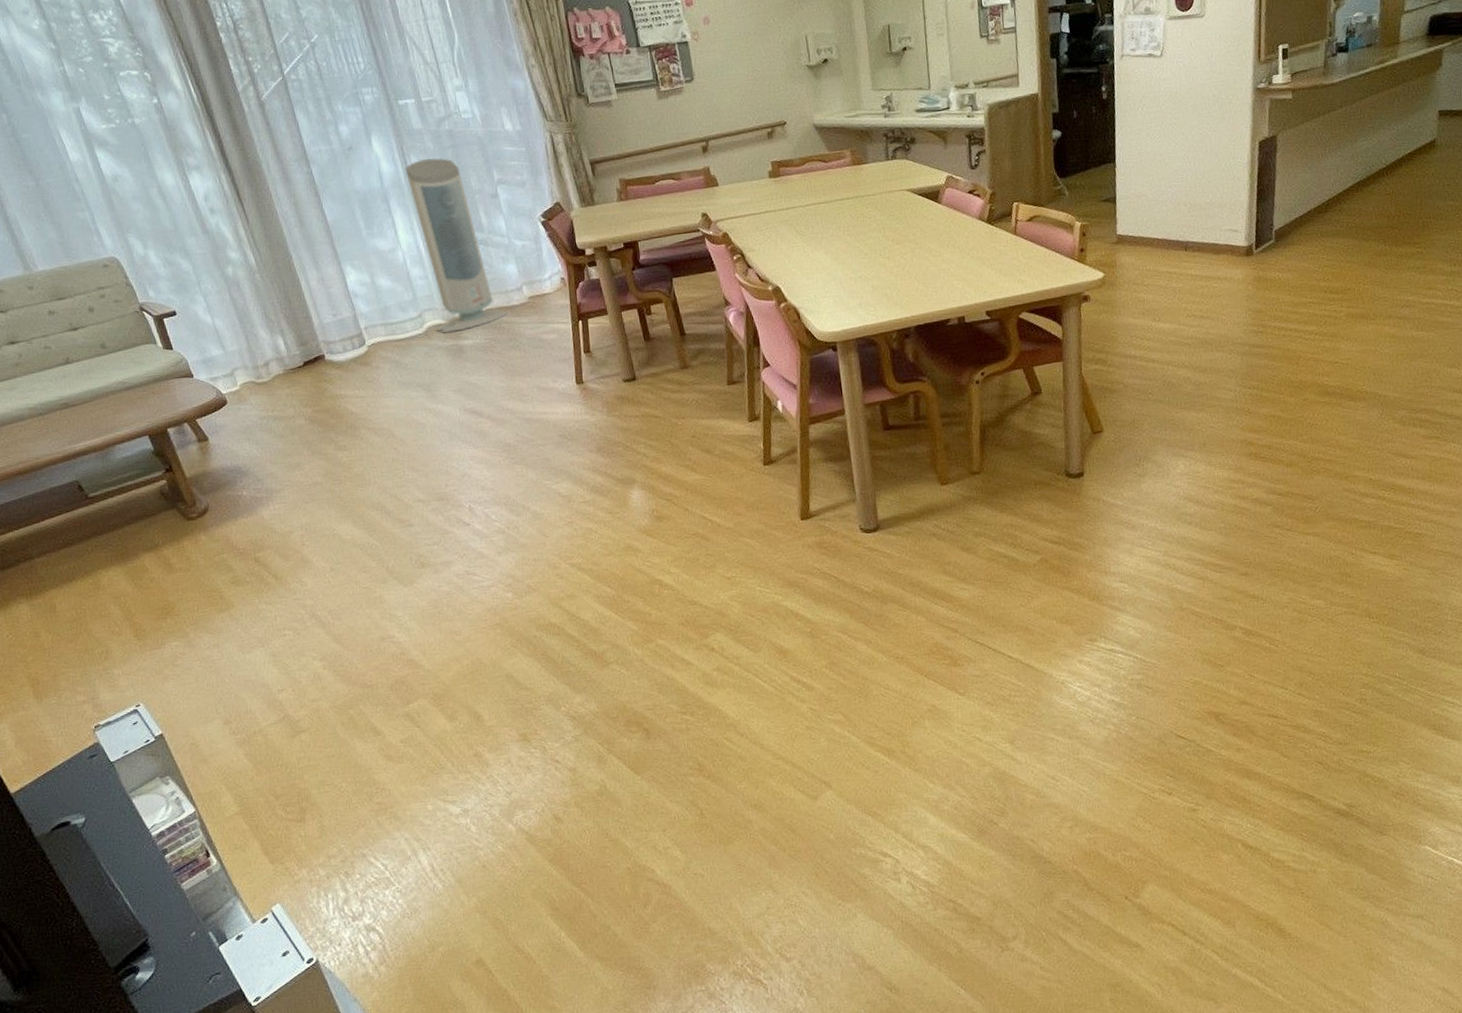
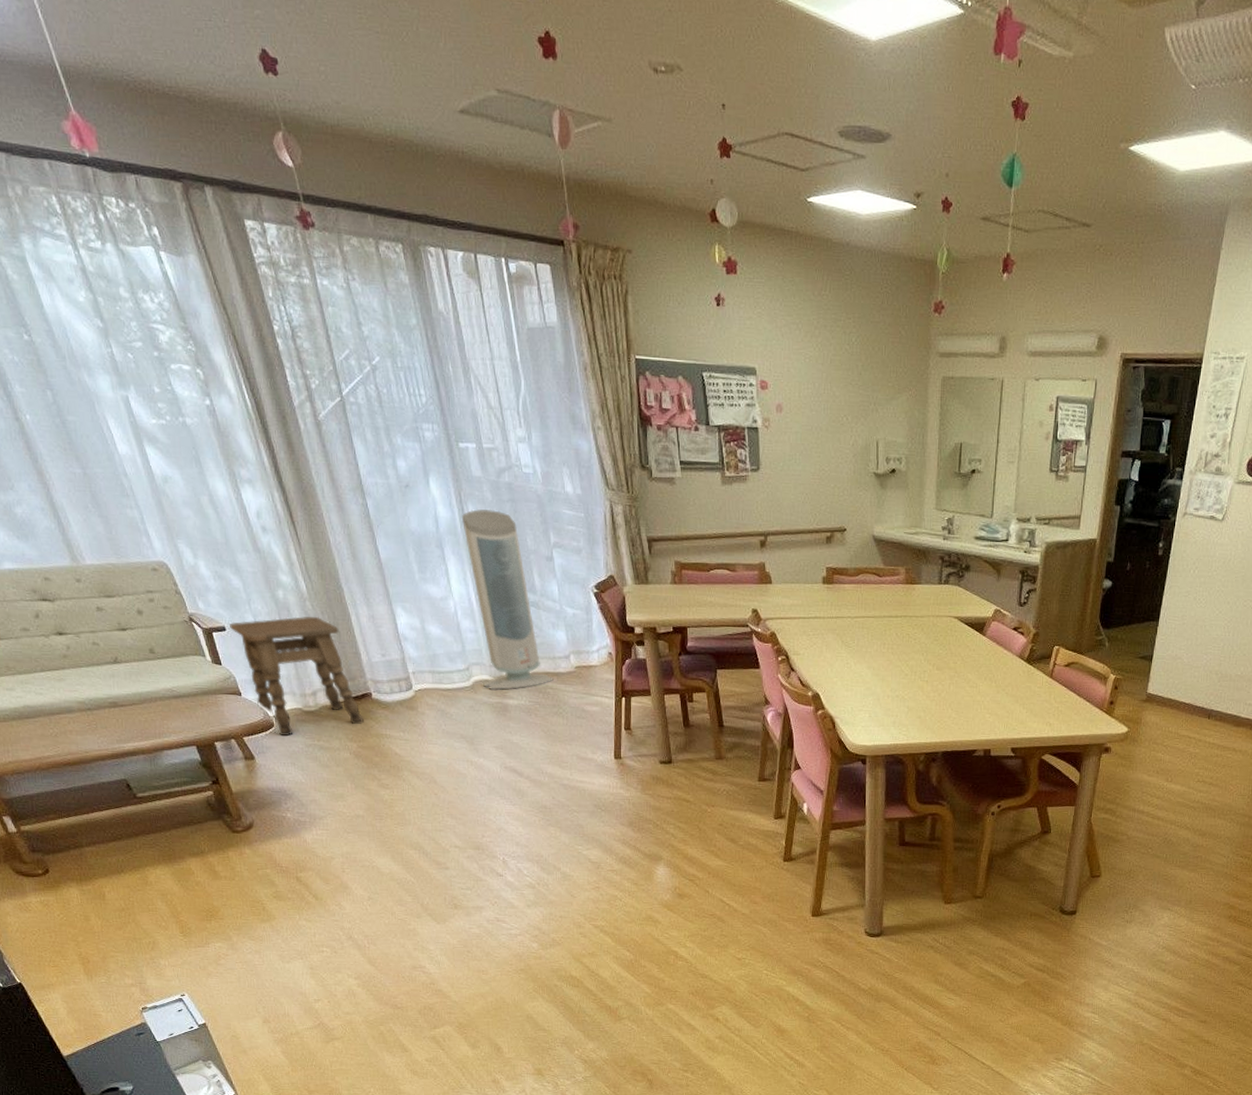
side table: none [180,287,318,412] -> present [230,616,364,736]

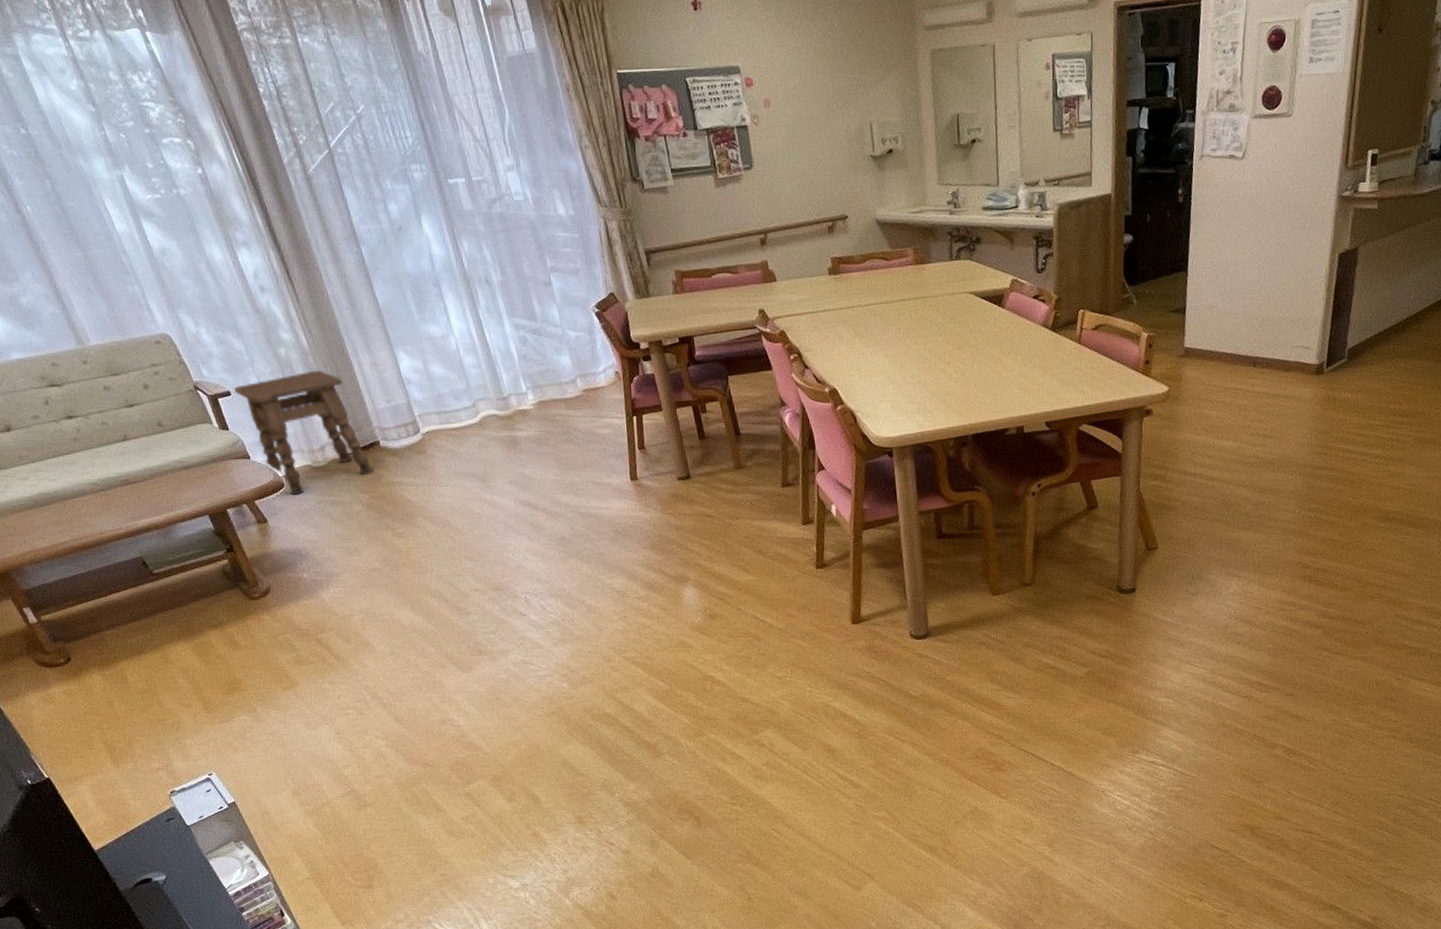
air purifier: present [461,509,555,691] -> none [456,241,563,425]

